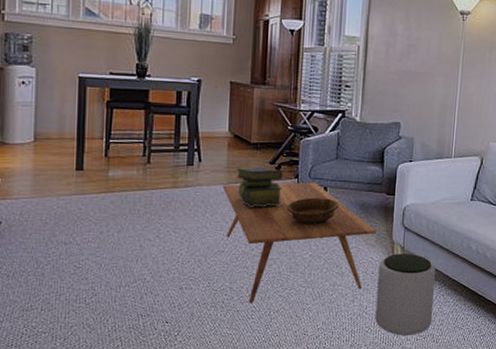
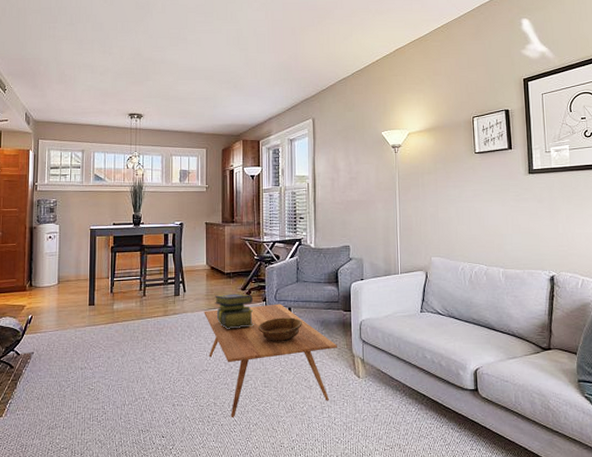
plant pot: present [375,253,435,335] -> none [342,366,397,445]

